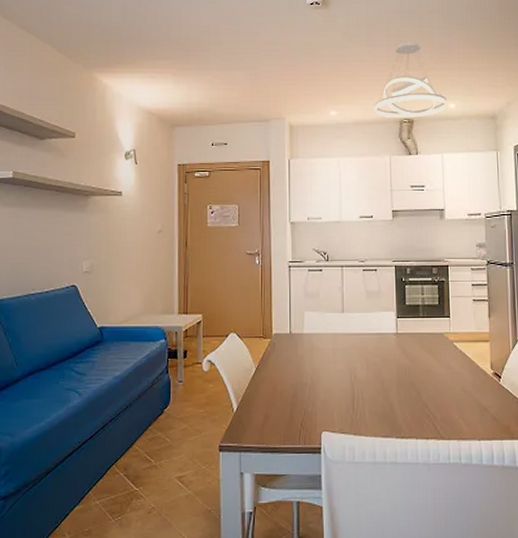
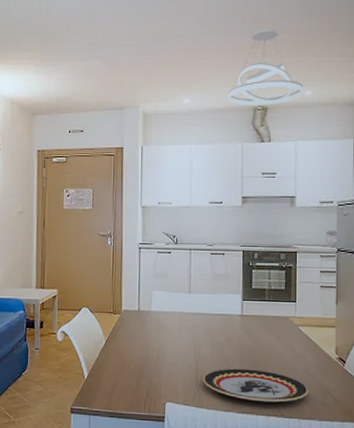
plate: none [360,390,466,425] -> present [203,368,308,403]

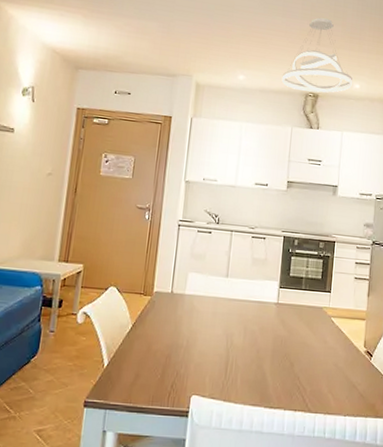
plate: present [203,368,308,403] -> none [232,359,336,397]

